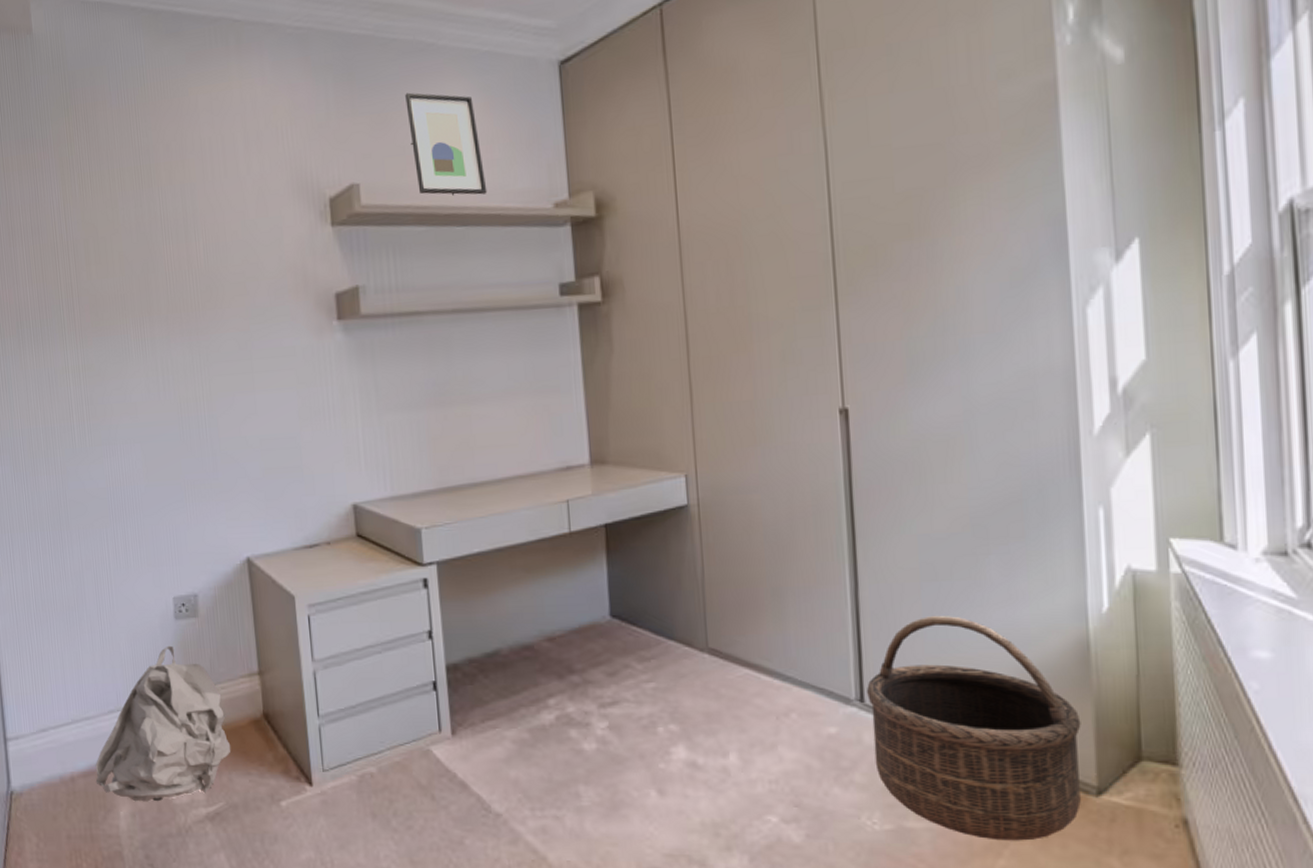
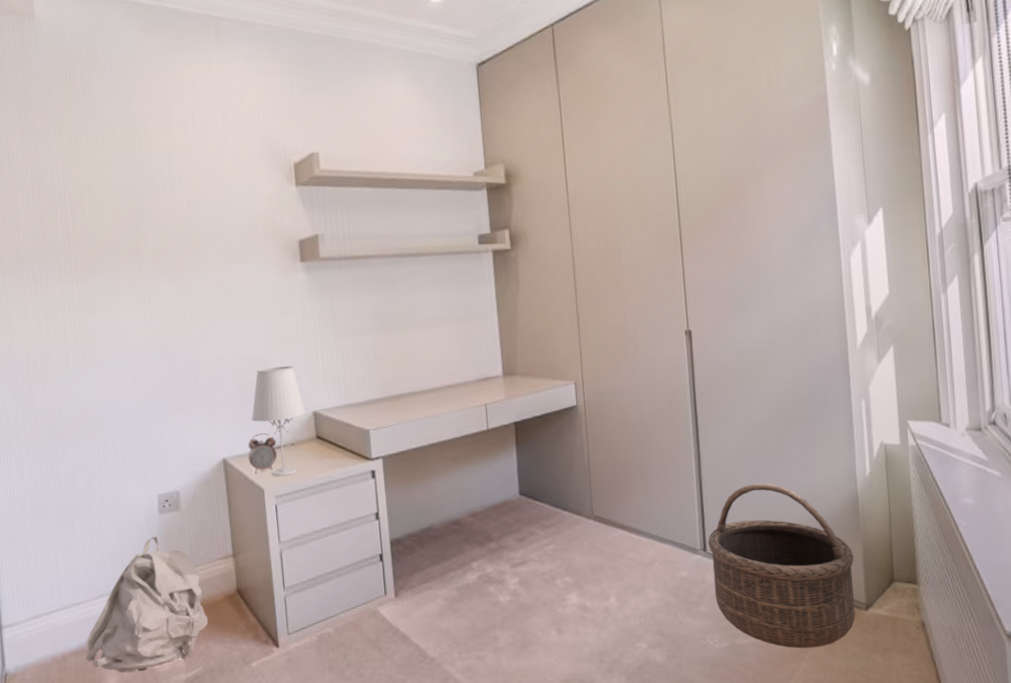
alarm clock: none [276,528,310,576] -> present [248,433,277,473]
table lamp: none [279,448,345,582] -> present [251,366,307,477]
picture frame: present [405,92,487,197] -> none [356,82,422,165]

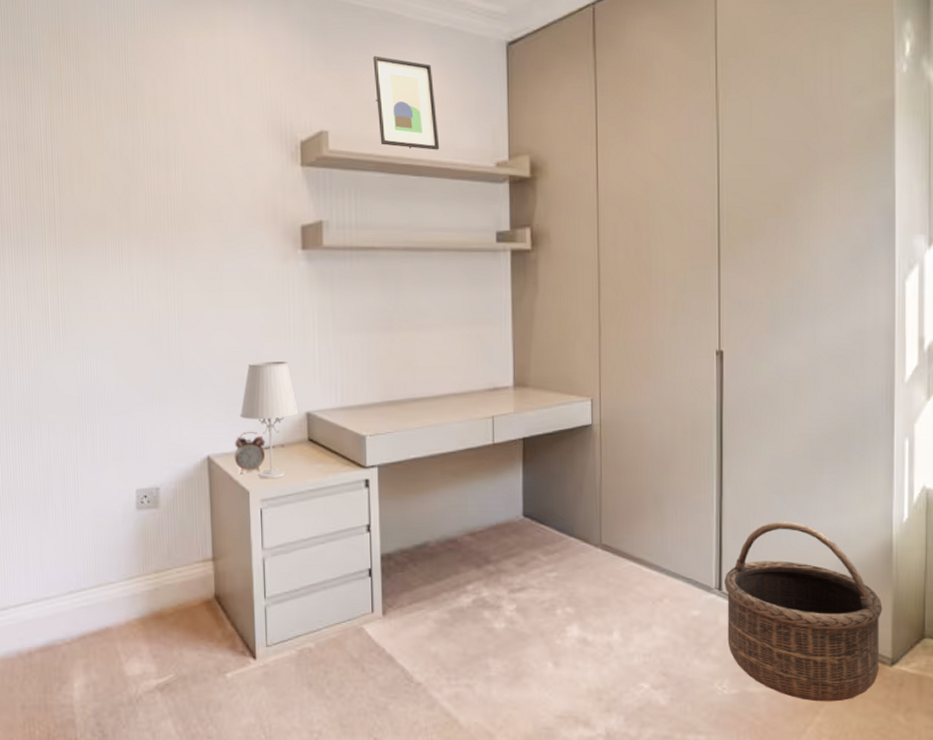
backpack: present [85,536,208,674] -> none [52,533,183,674]
picture frame: none [356,82,422,165] -> present [373,55,440,150]

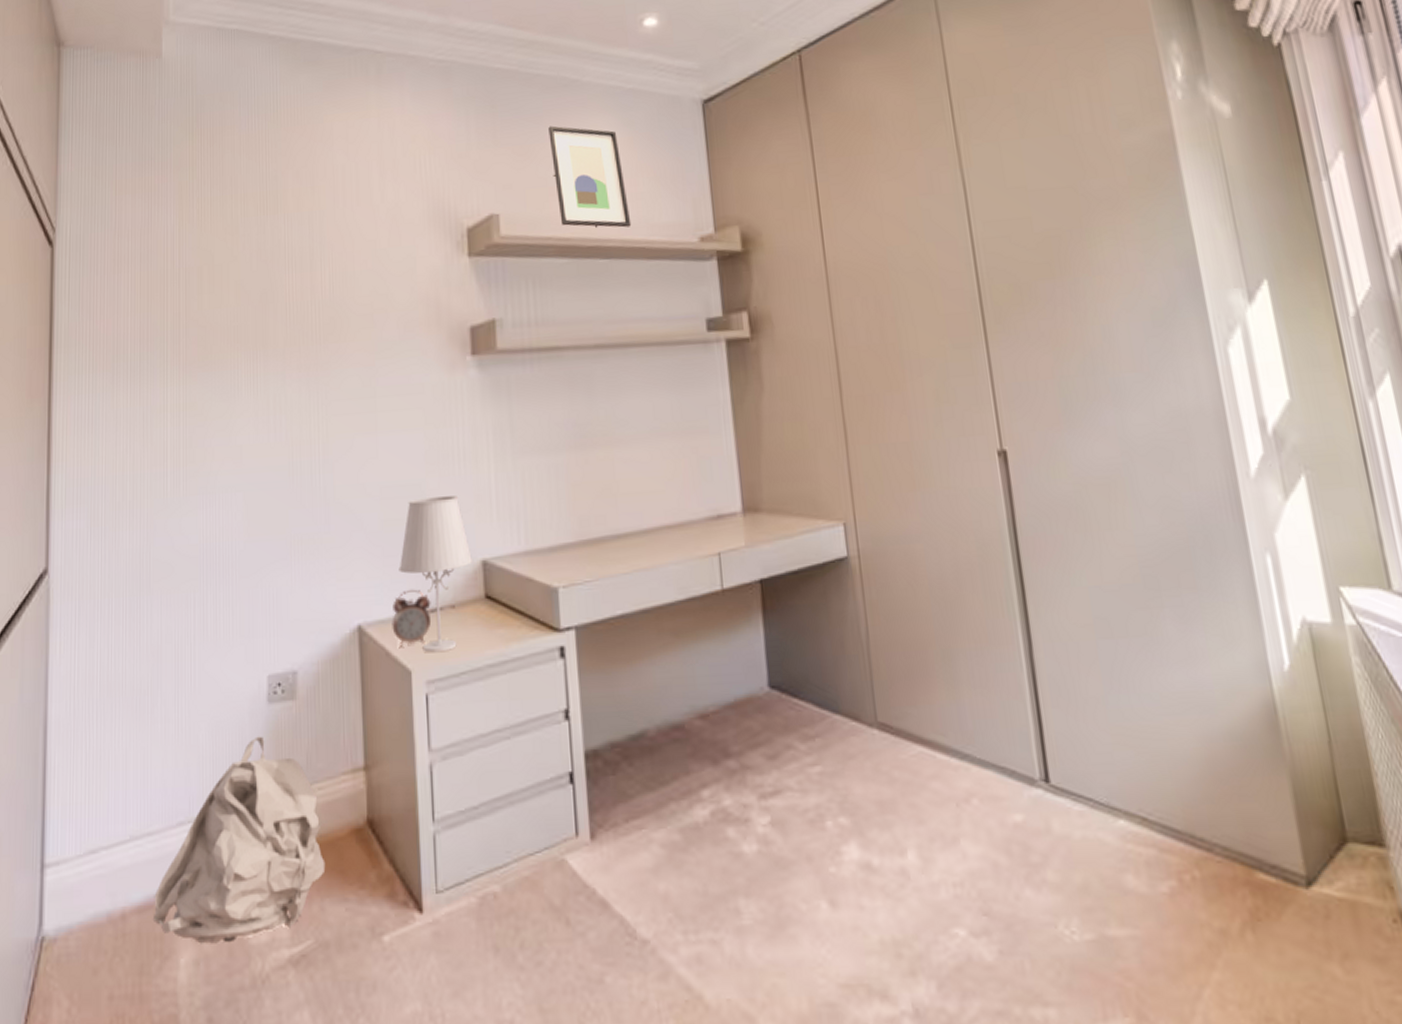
backpack: none [52,533,183,674] -> present [152,736,326,944]
basket: present [724,521,883,702] -> none [1051,677,1292,948]

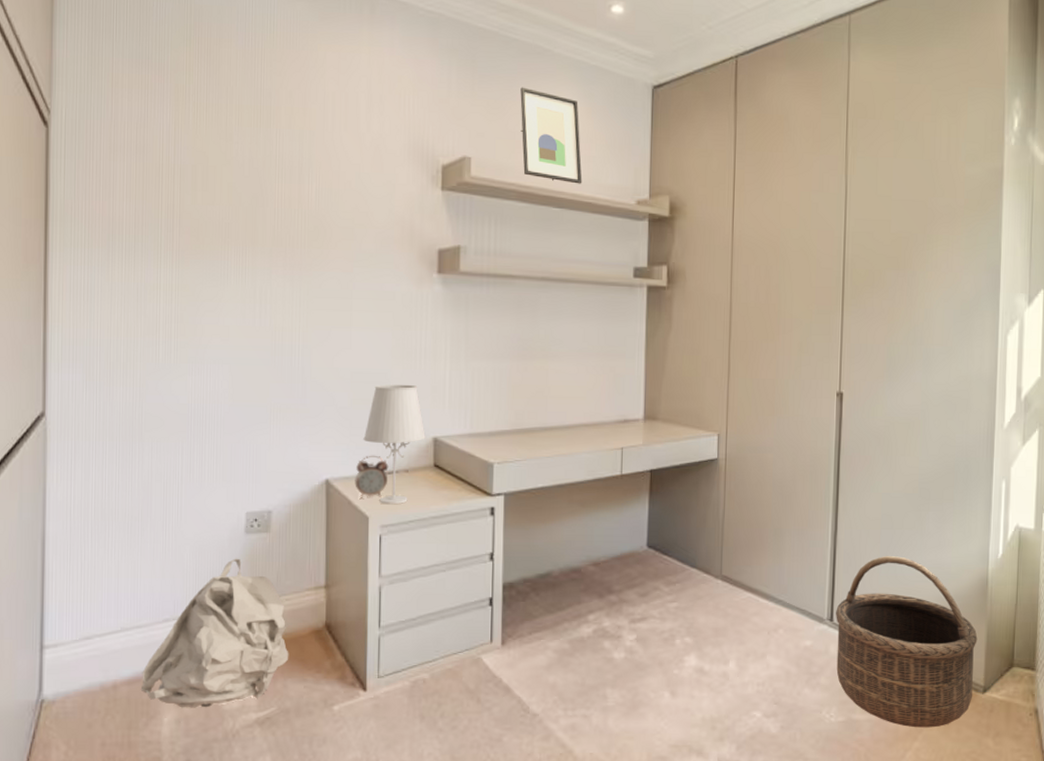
basket: none [1051,677,1292,948] -> present [836,555,978,728]

